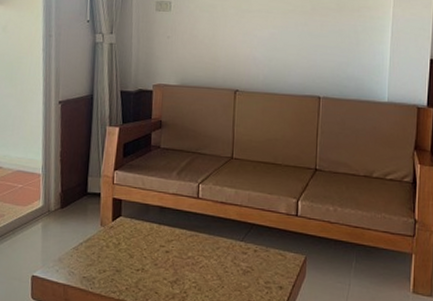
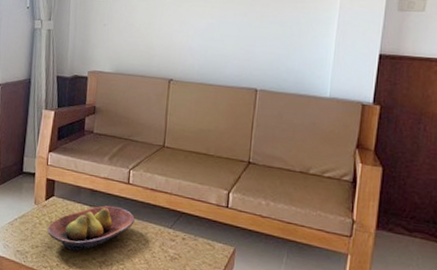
fruit bowl: none [114,222,206,273] -> present [46,205,135,251]

